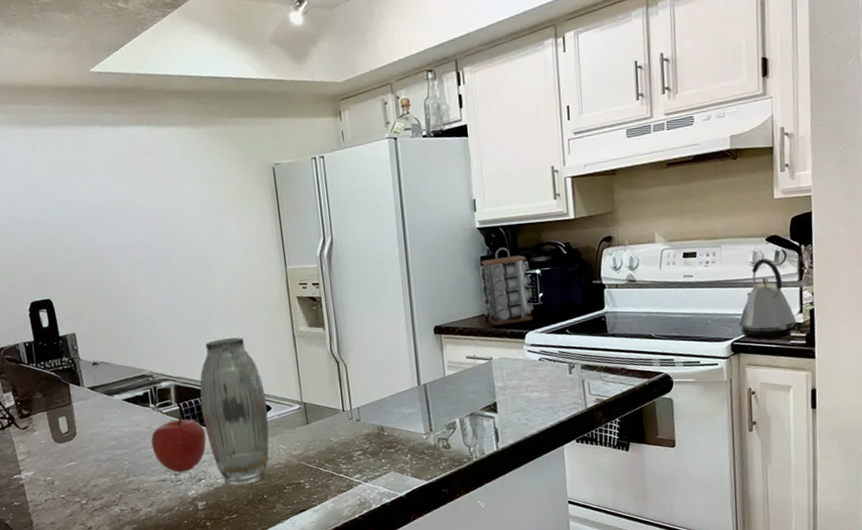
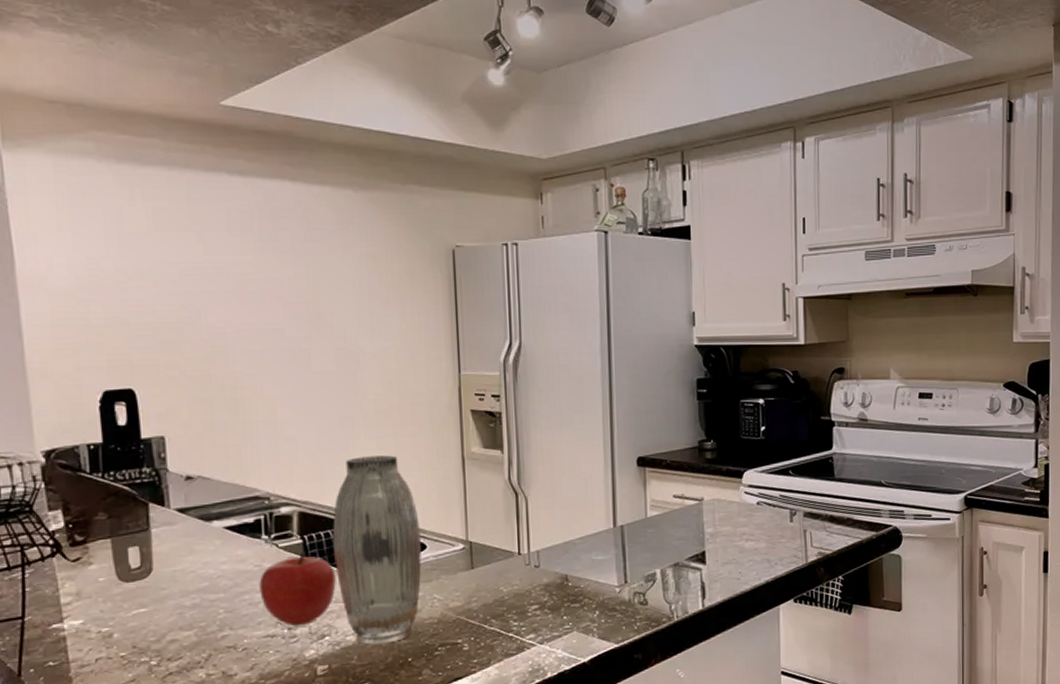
spice rack: present [479,247,534,326] -> none [695,370,754,461]
kettle: present [738,257,796,340] -> none [973,405,1031,495]

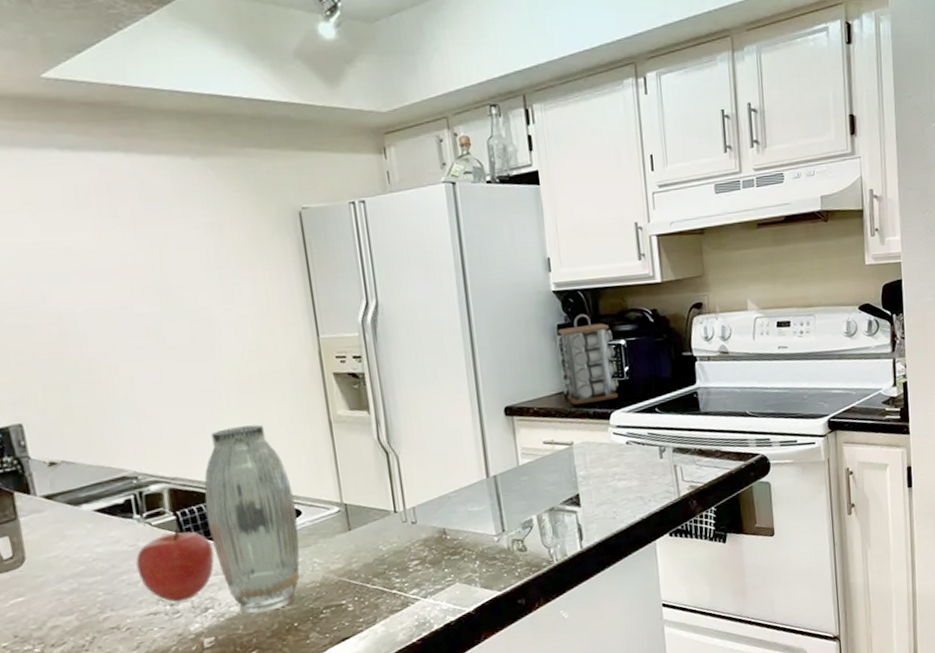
spice rack: none [695,370,754,461] -> present [556,314,620,405]

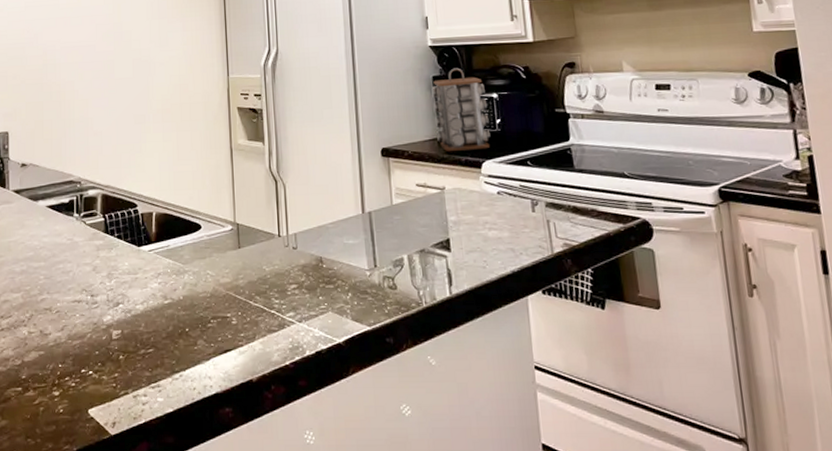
fruit: present [136,527,215,603] -> none [70,228,129,294]
vase: present [204,424,300,614] -> none [127,147,197,314]

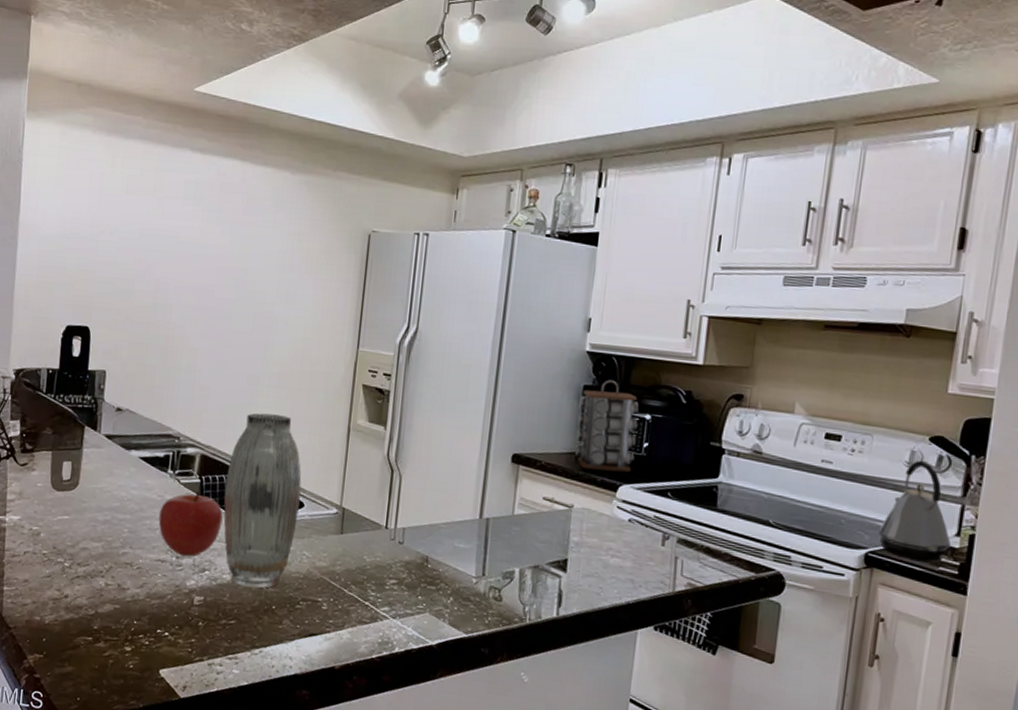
fruit: none [70,228,129,294] -> present [158,490,223,557]
vase: none [127,147,197,314] -> present [223,413,302,589]
kettle: none [725,95,793,188] -> present [878,460,950,562]

